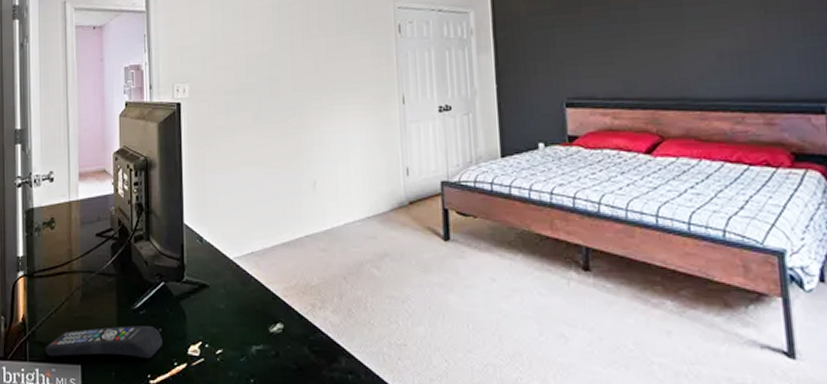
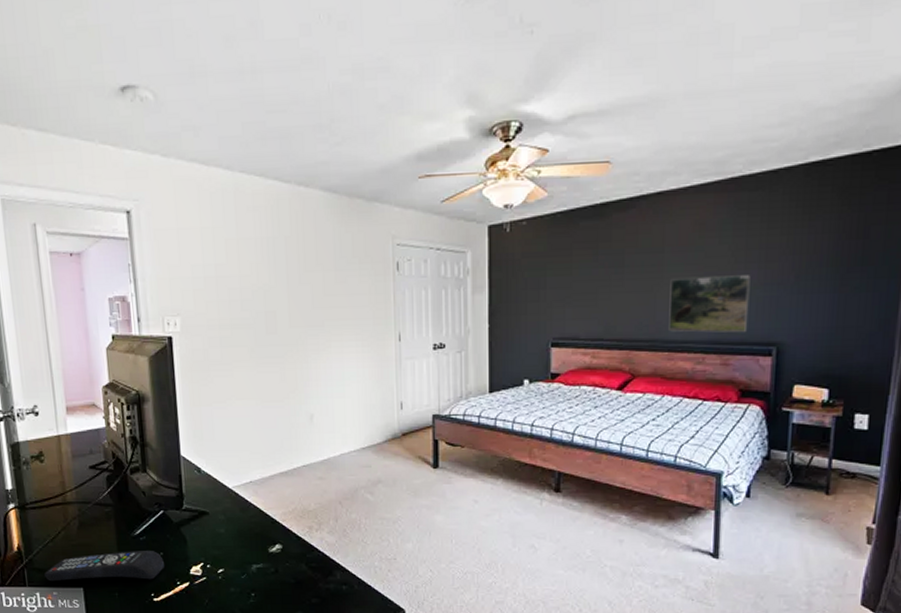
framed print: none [693,26,792,89] -> present [668,275,751,333]

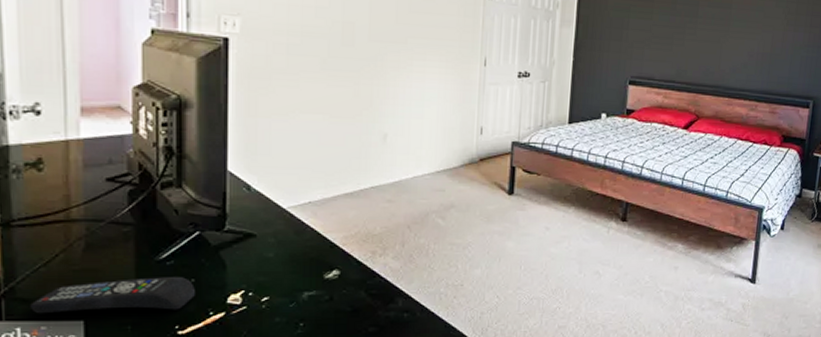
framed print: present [668,275,751,333] -> none [730,33,798,87]

